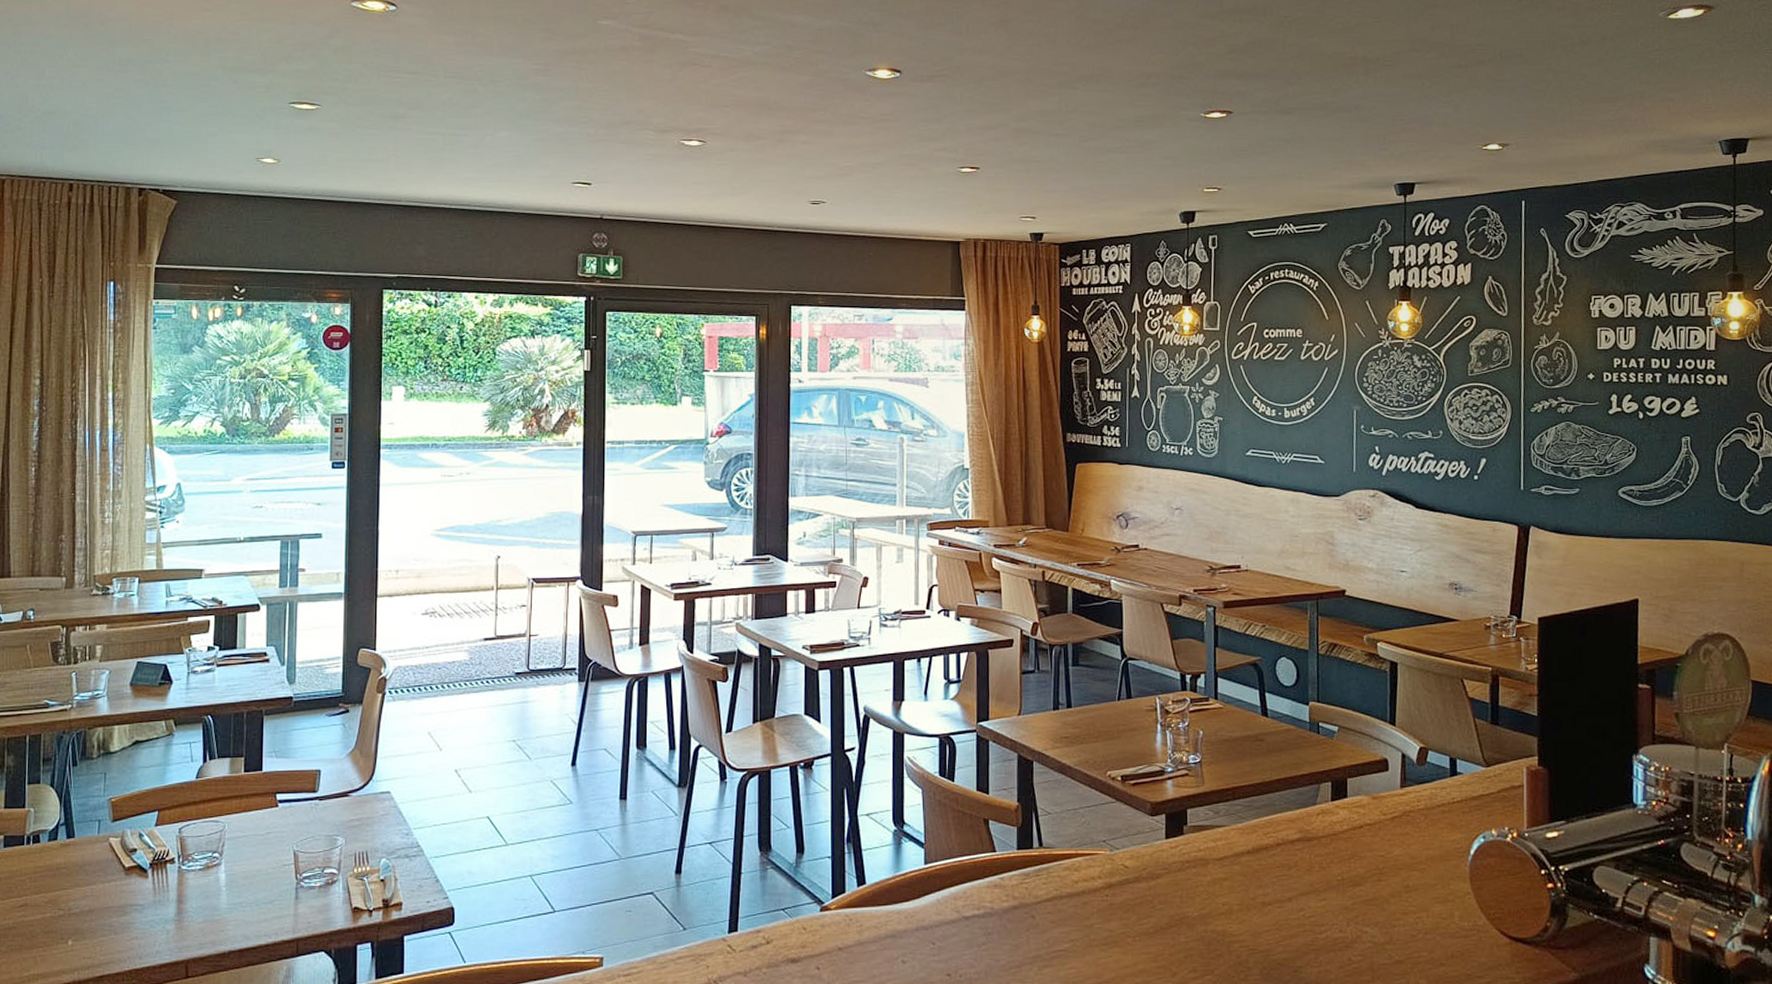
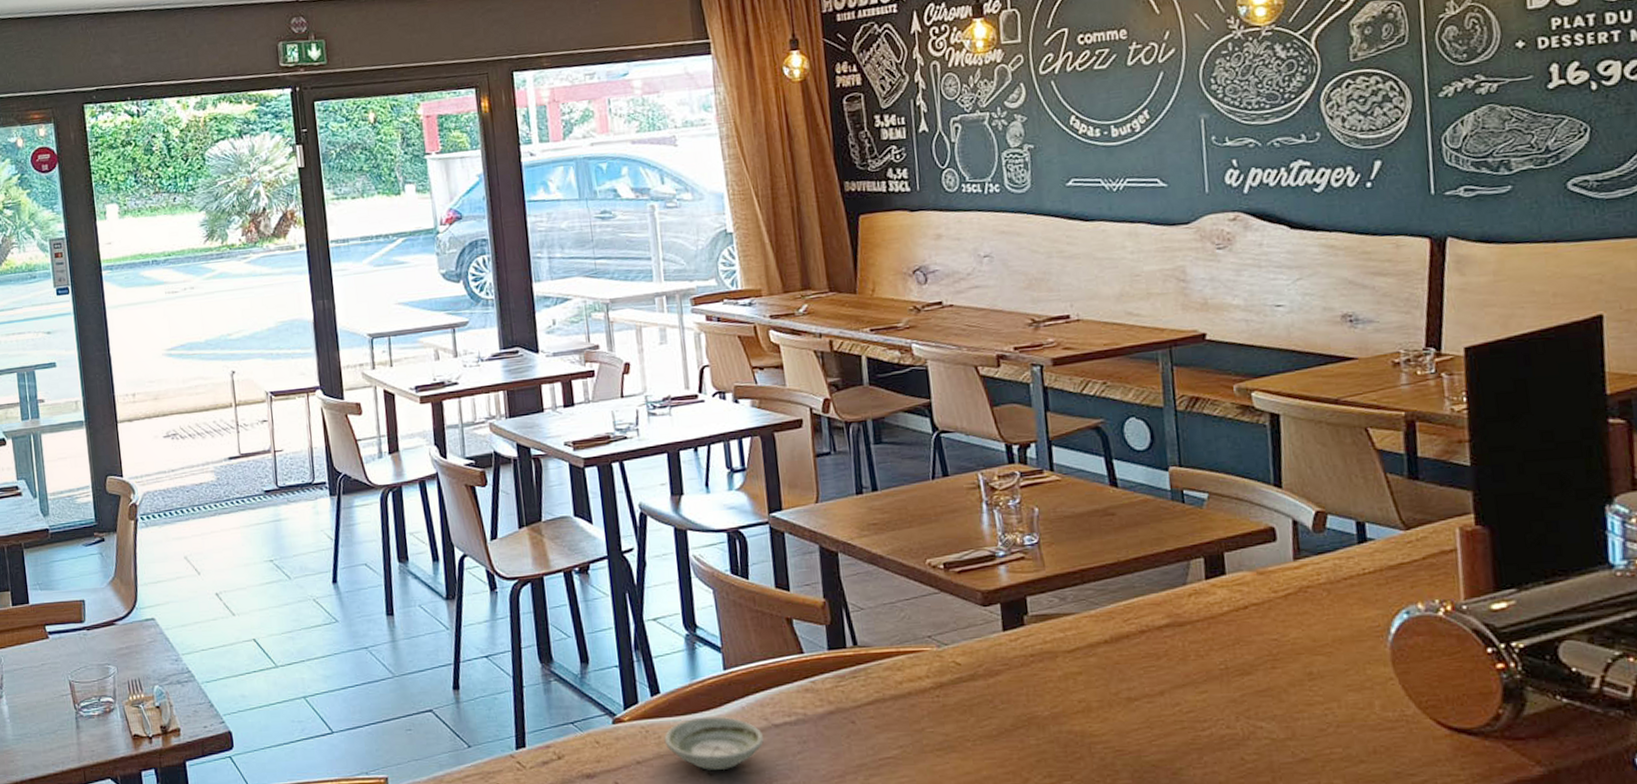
saucer: none [865,907,955,958] -> present [664,716,765,770]

